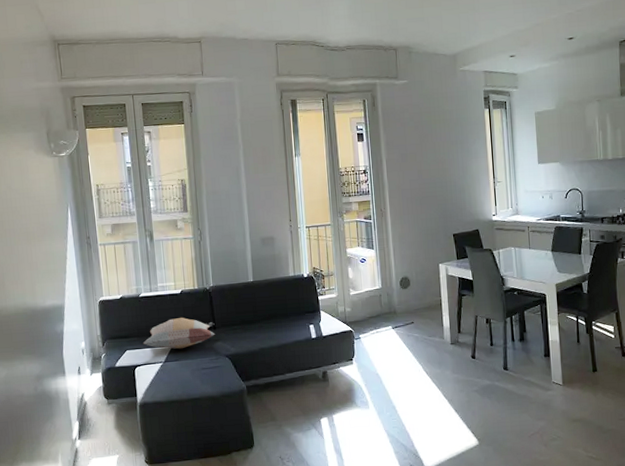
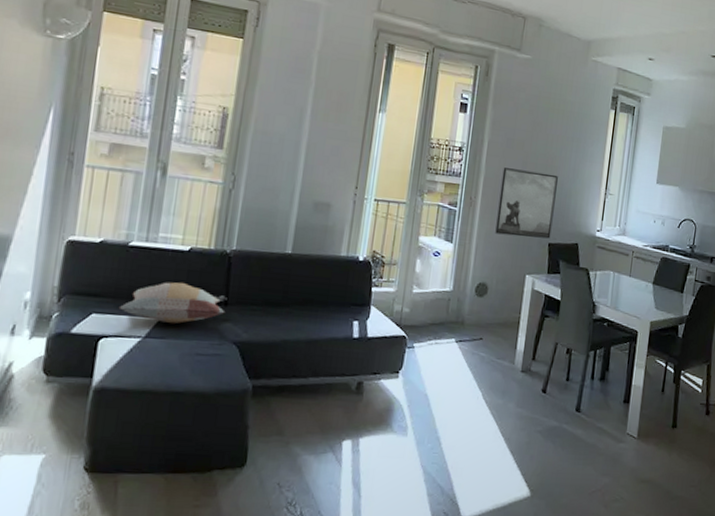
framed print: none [403,175,454,235] -> present [495,167,558,239]

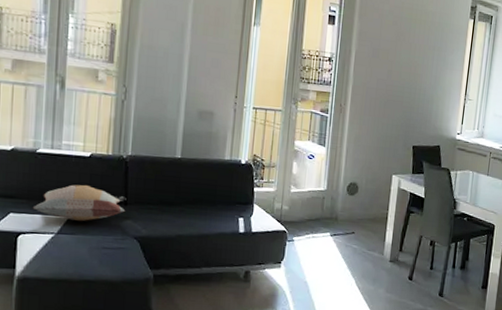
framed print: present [495,167,558,239] -> none [364,76,421,142]

